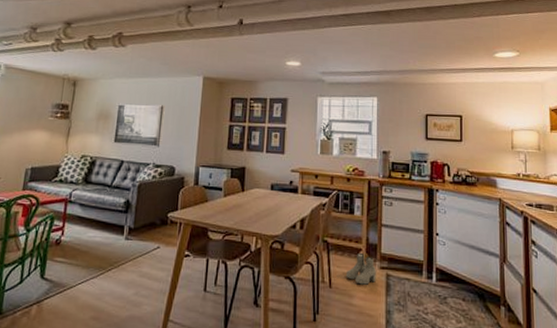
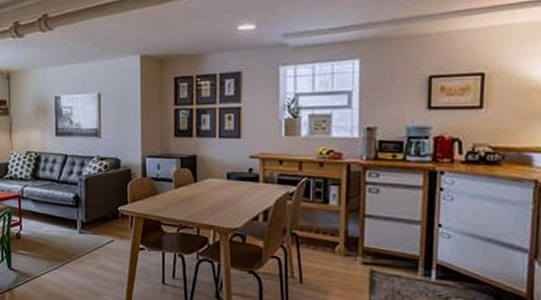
boots: present [345,253,376,285] -> none [319,247,357,281]

